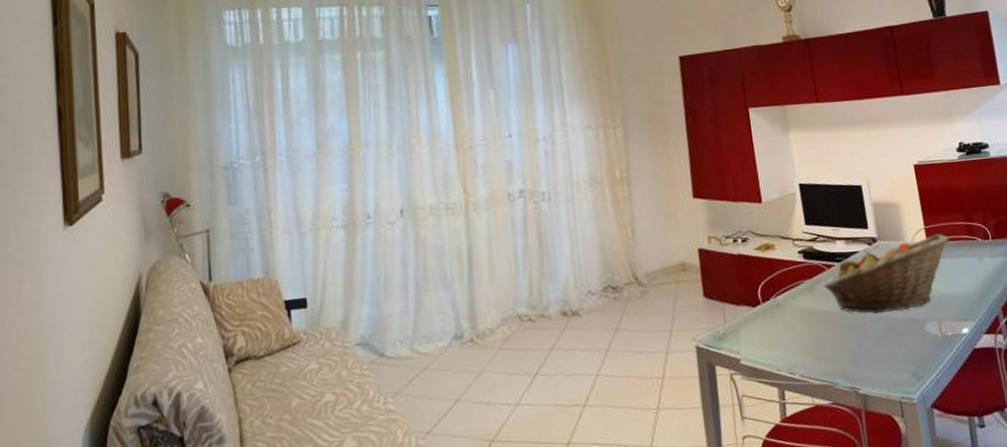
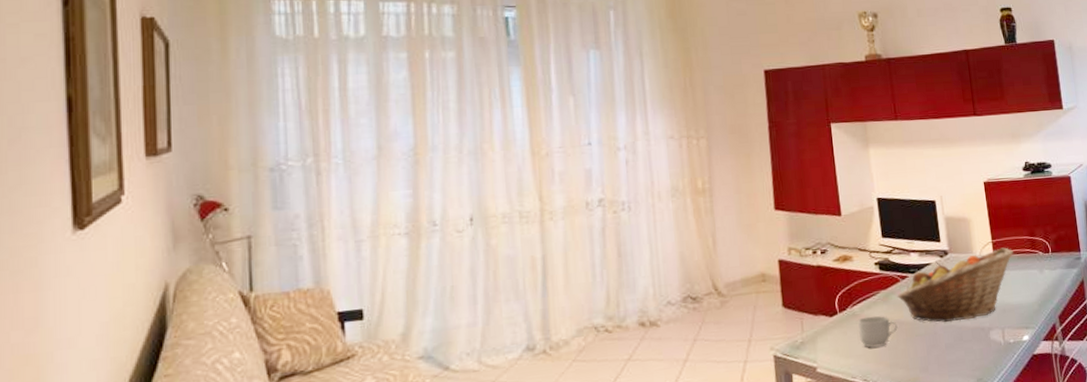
mug: none [782,306,825,340] -> present [858,316,898,348]

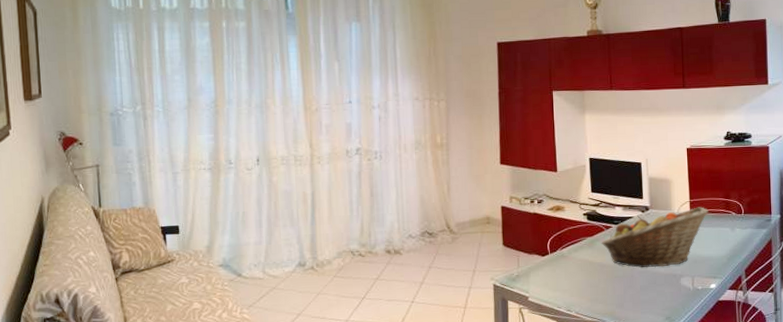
mug: present [858,316,898,348] -> none [565,258,600,284]

